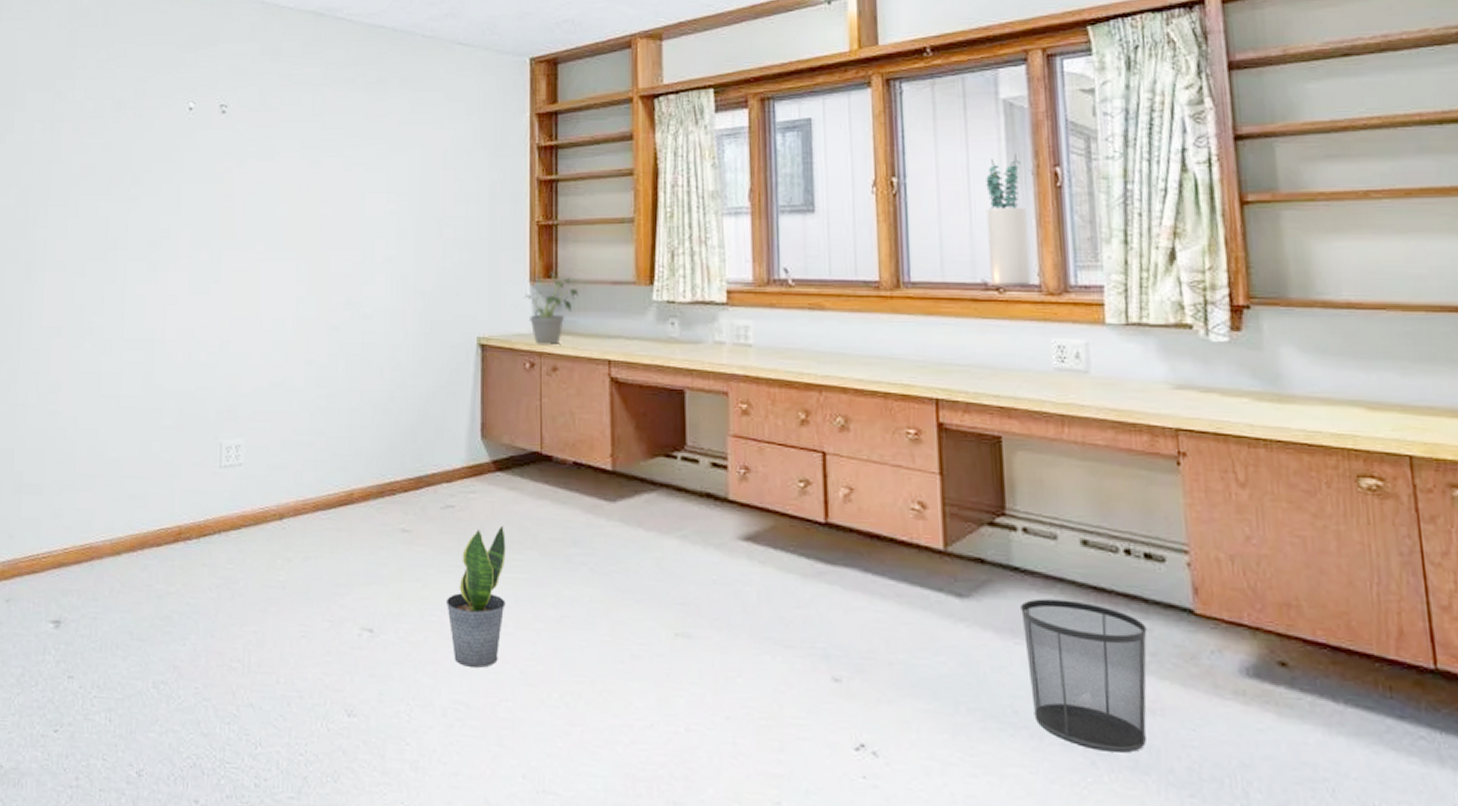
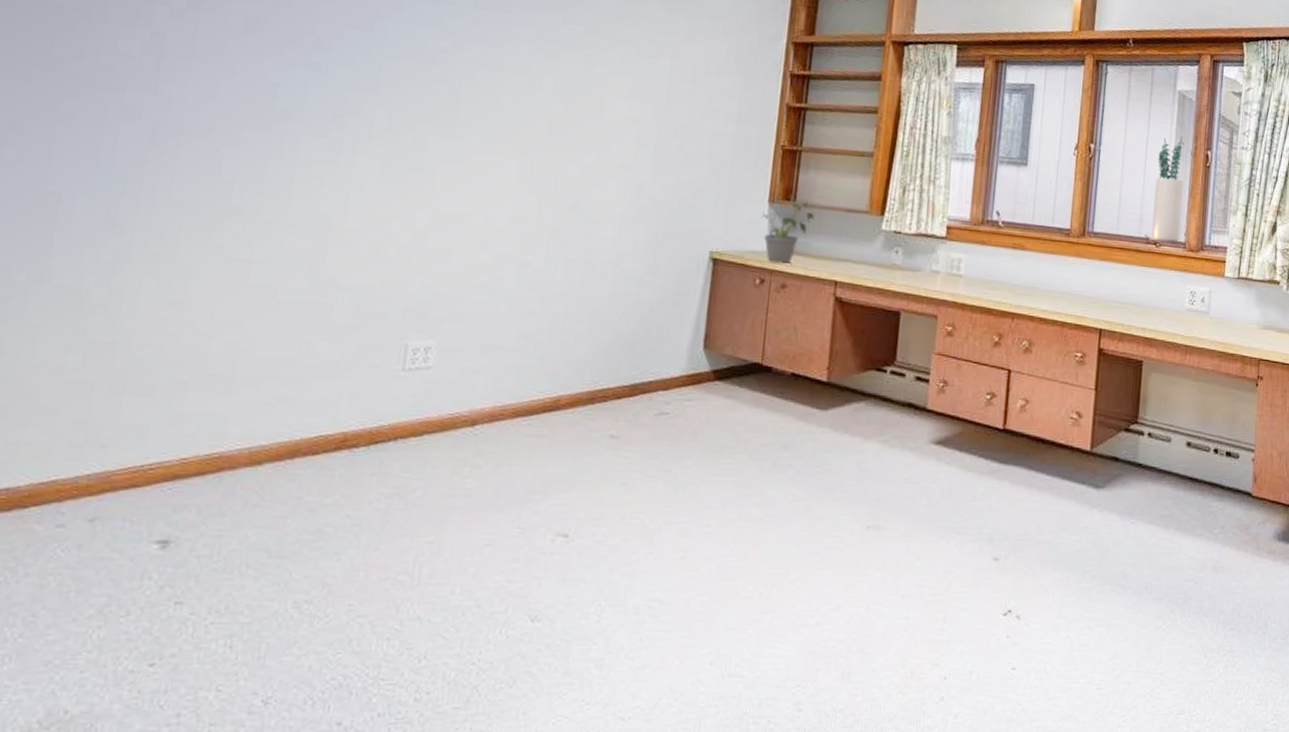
potted plant: present [447,525,506,668] -> none [650,431,718,566]
waste bin: present [1021,598,1147,753] -> none [1137,488,1221,601]

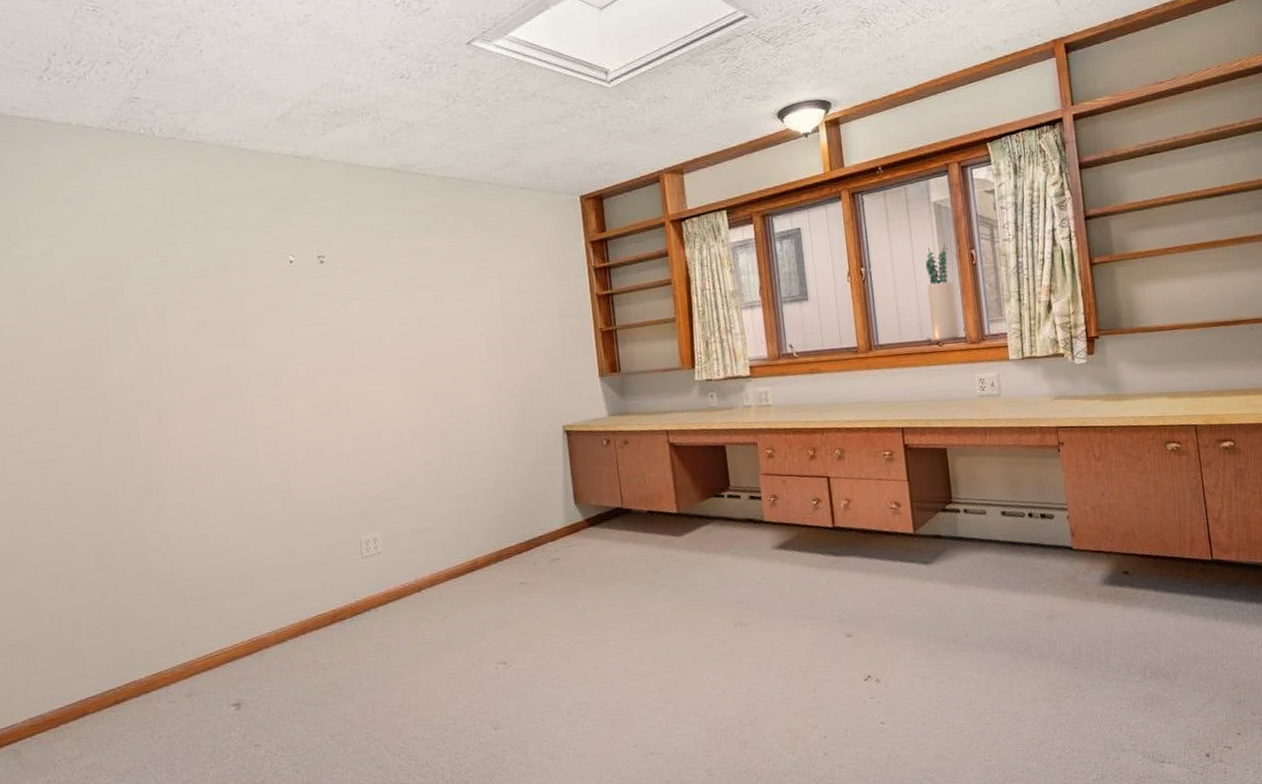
potted plant: present [761,194,815,264] -> none [596,366,639,426]

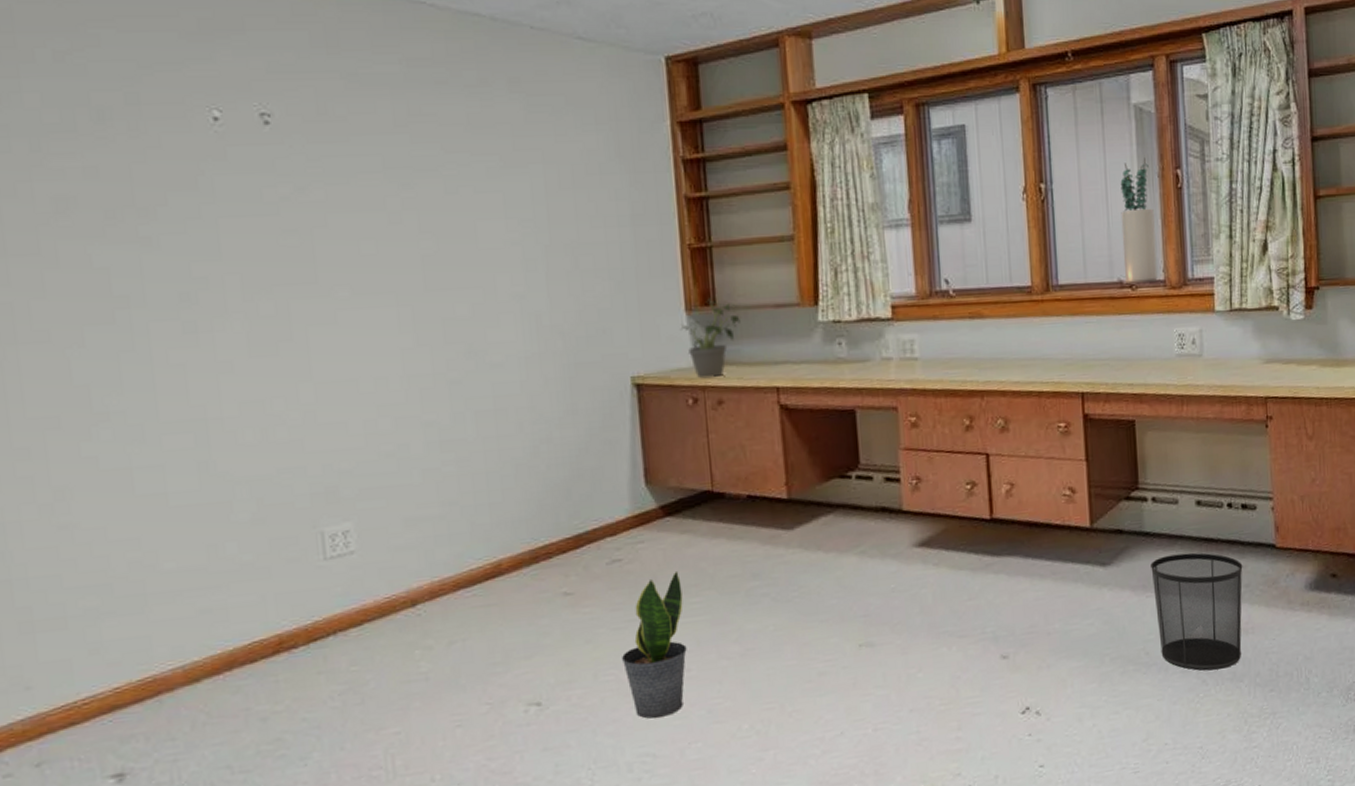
potted plant: none [562,566,608,676] -> present [622,570,687,719]
potted plant: none [596,366,639,426] -> present [680,298,741,379]
waste bin: none [965,553,1047,650] -> present [1151,552,1243,671]

